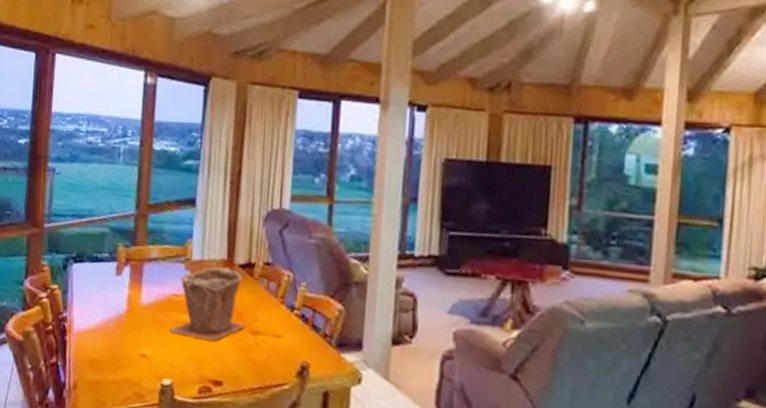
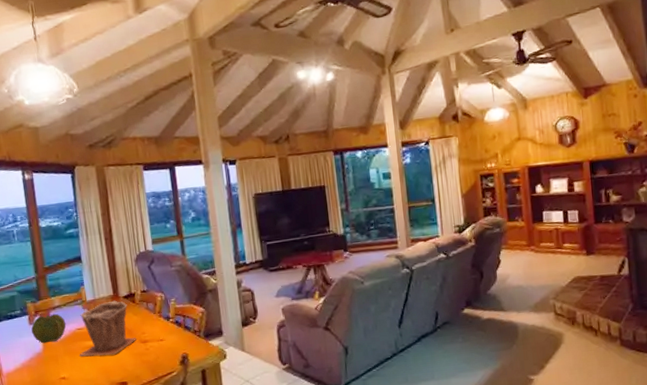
cabbage: none [117,266,161,304] -> present [31,313,66,344]

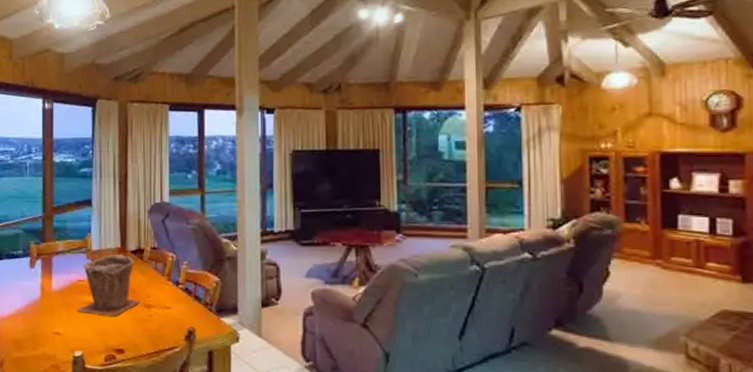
cabbage: present [31,313,66,344] -> none [31,259,68,291]

